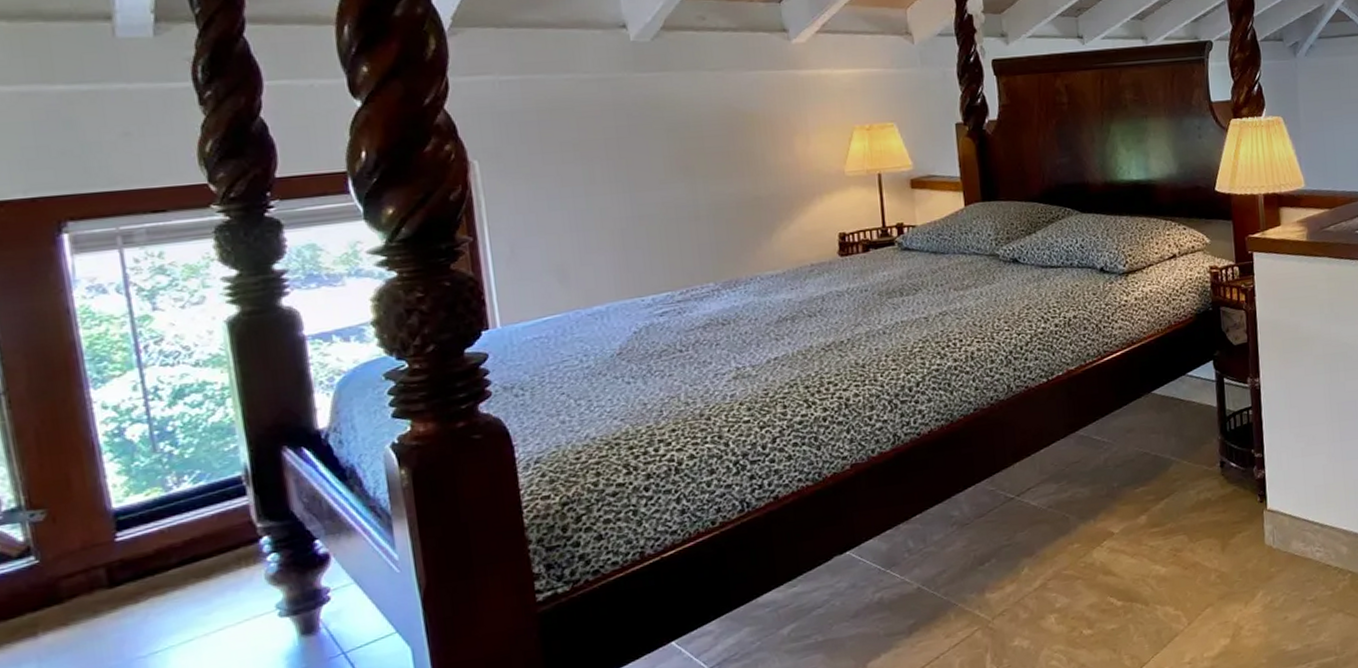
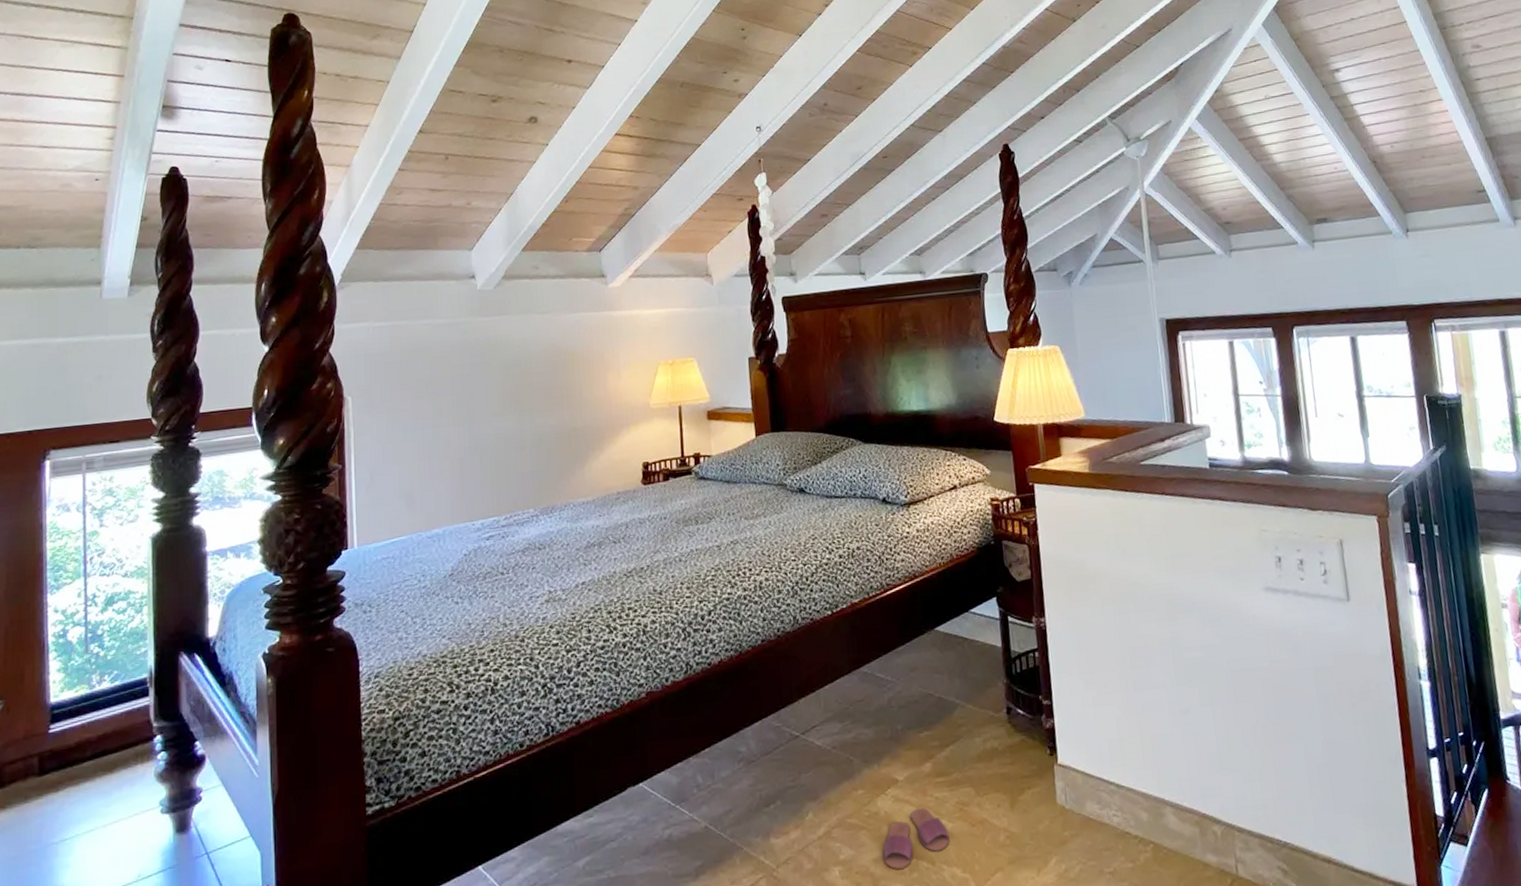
slippers: none [1098,556,1163,613] -> present [882,807,950,870]

